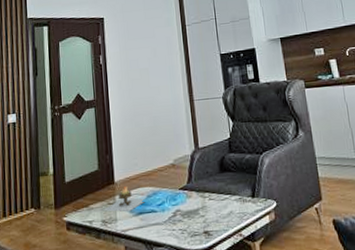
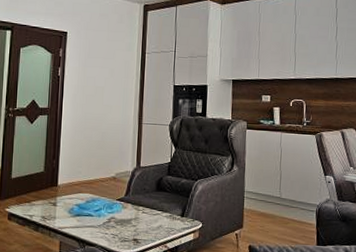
candle: present [104,187,145,212] -> none [45,190,84,212]

